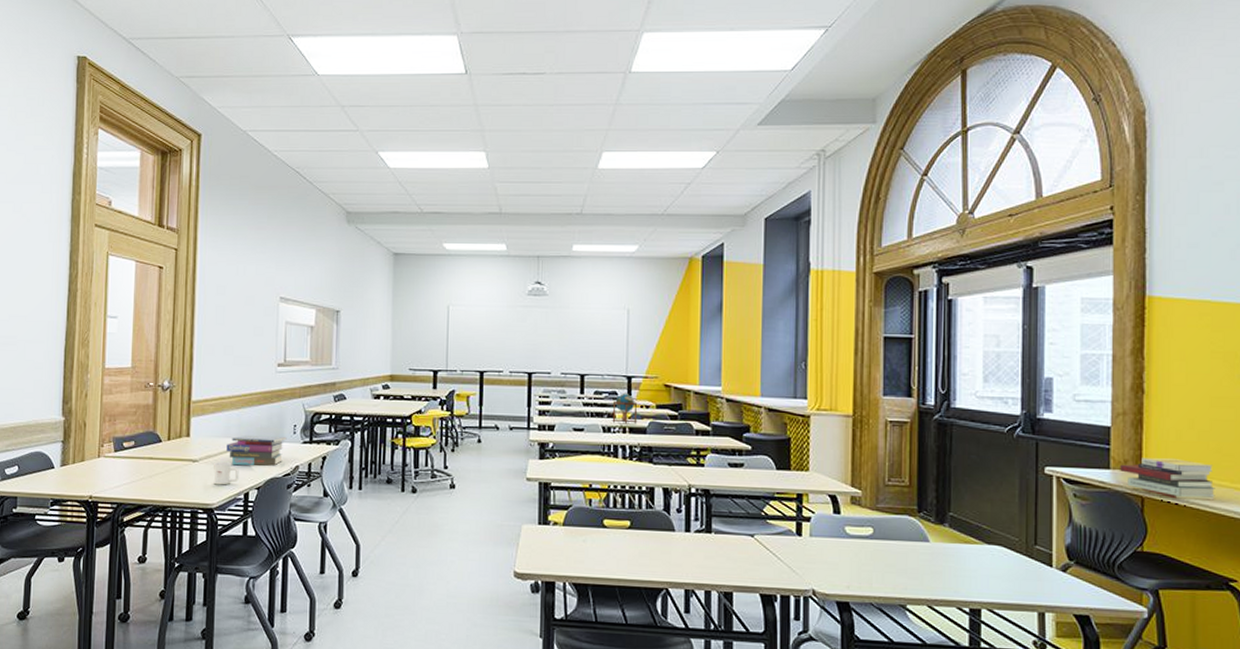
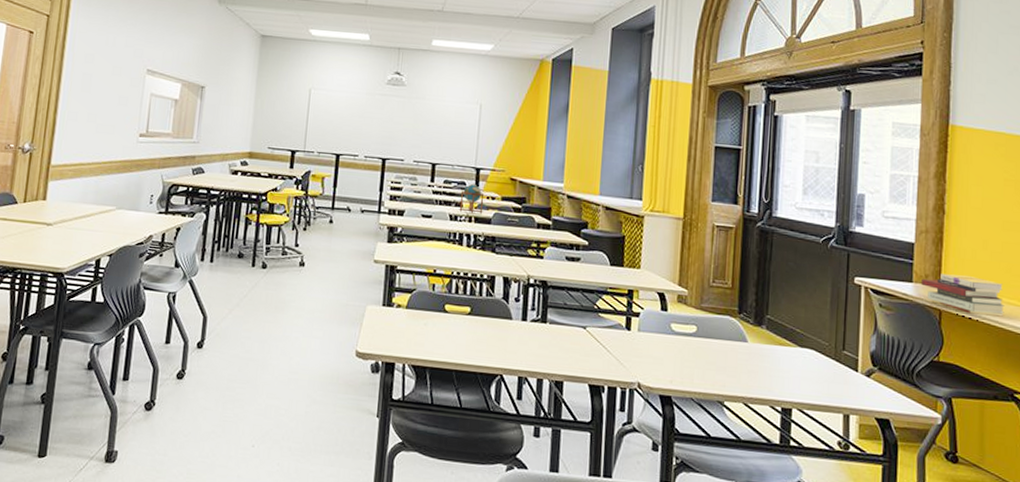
mug: present [213,461,239,485] -> none [66,226,93,251]
books: present [226,434,287,466] -> none [82,201,143,234]

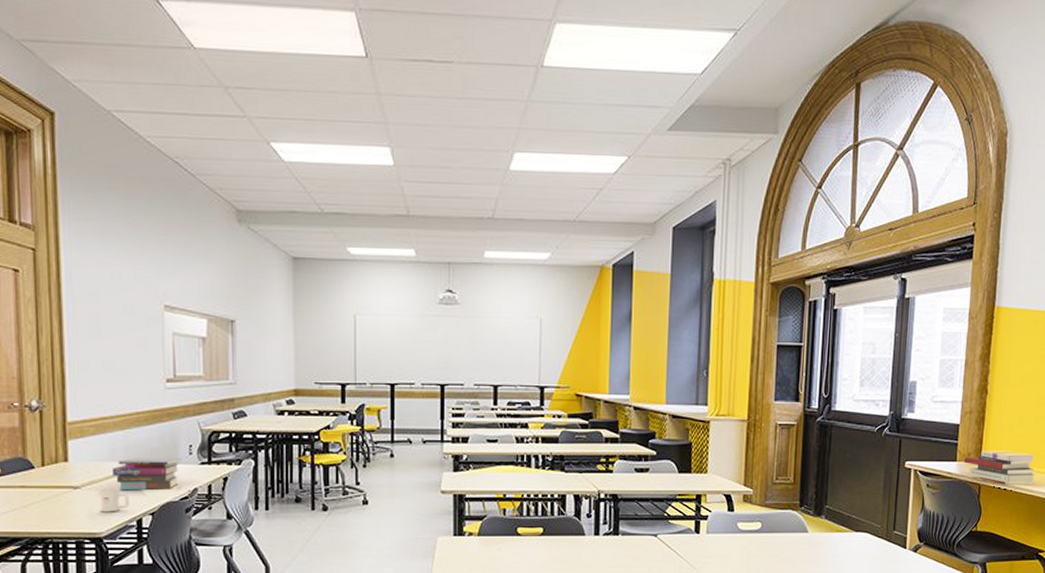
mug: none [66,226,93,251] -> present [98,487,130,512]
books: none [82,201,143,234] -> present [113,457,182,491]
globe: present [459,183,485,214] -> none [525,403,550,434]

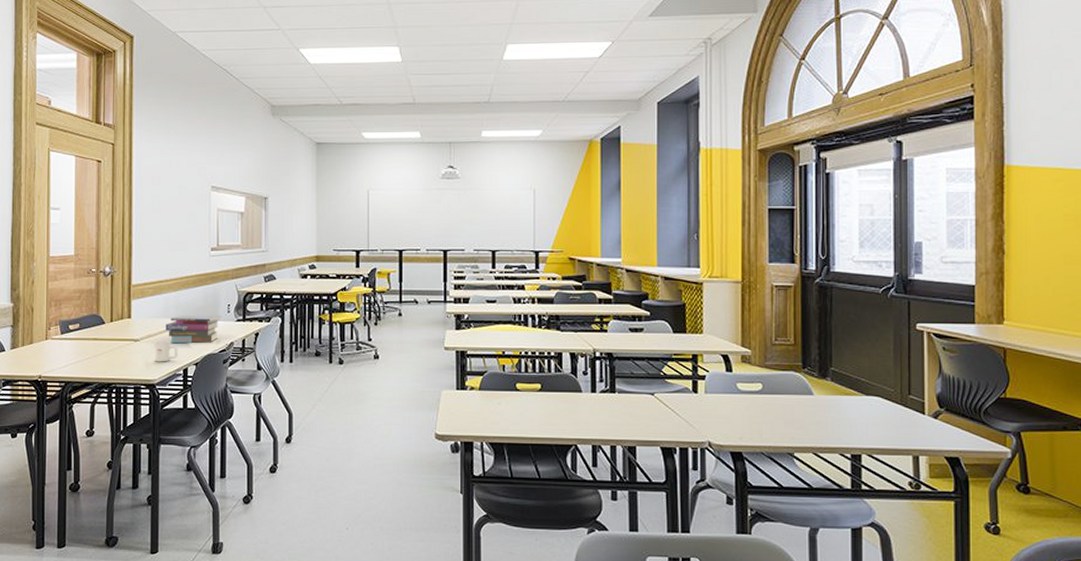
books: present [964,449,1035,485] -> none [984,312,1070,350]

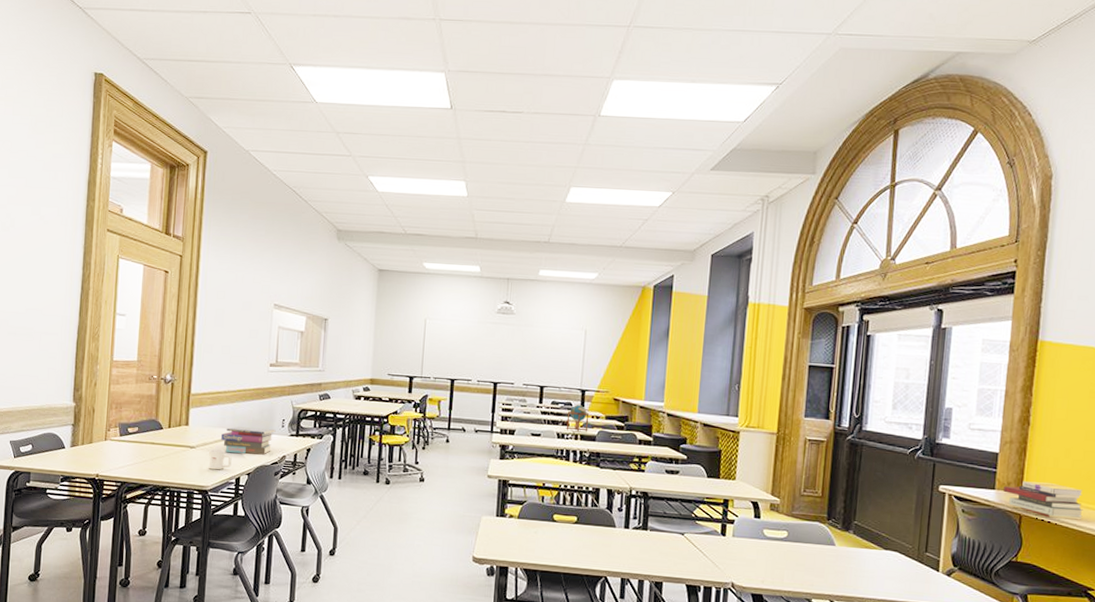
globe: none [522,266,545,295] -> present [566,404,590,432]
books: none [984,312,1070,350] -> present [1003,481,1083,520]

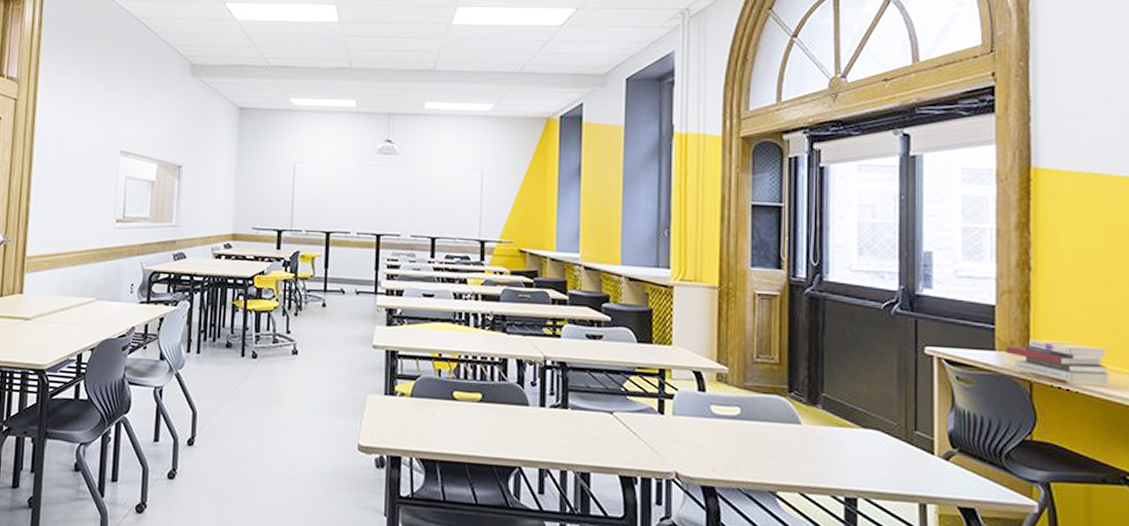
mug: present [208,449,232,470] -> none [46,320,73,346]
books: present [221,426,276,455] -> none [60,292,124,326]
globe: present [566,404,590,432] -> none [464,257,491,291]

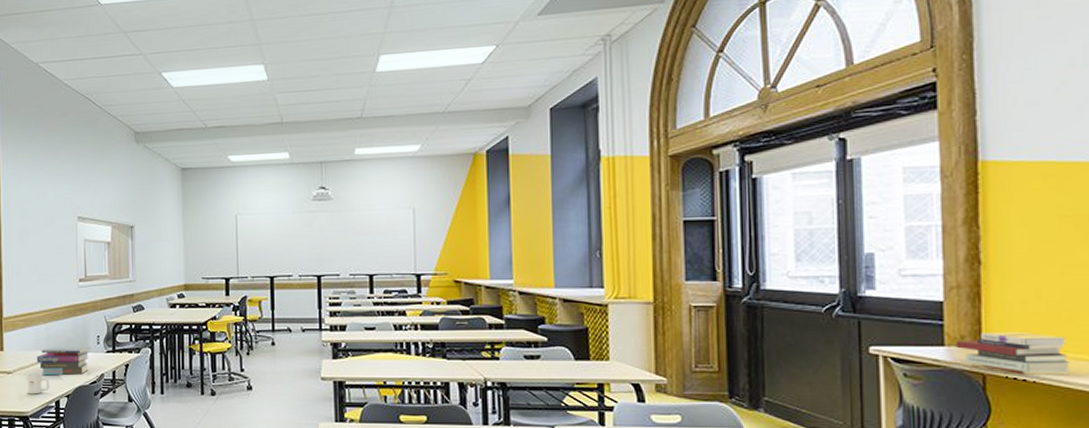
mug: none [46,320,73,346] -> present [25,372,50,394]
books: none [60,292,124,326] -> present [37,346,92,376]

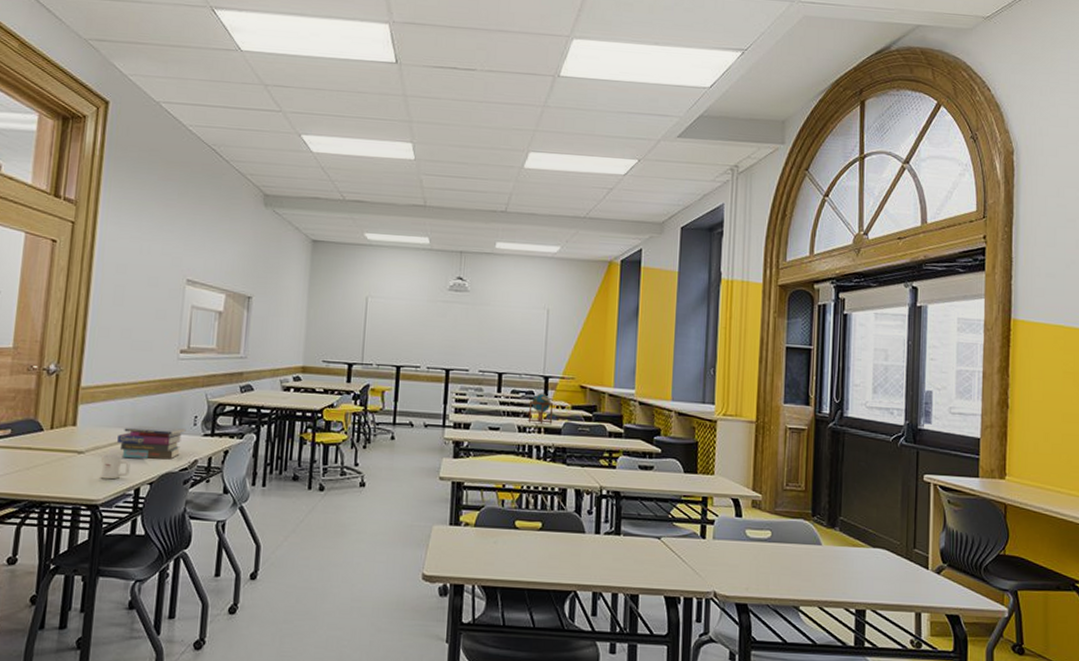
globe: none [402,290,429,322] -> present [528,392,554,425]
books: present [956,331,1071,375] -> none [987,468,1065,508]

